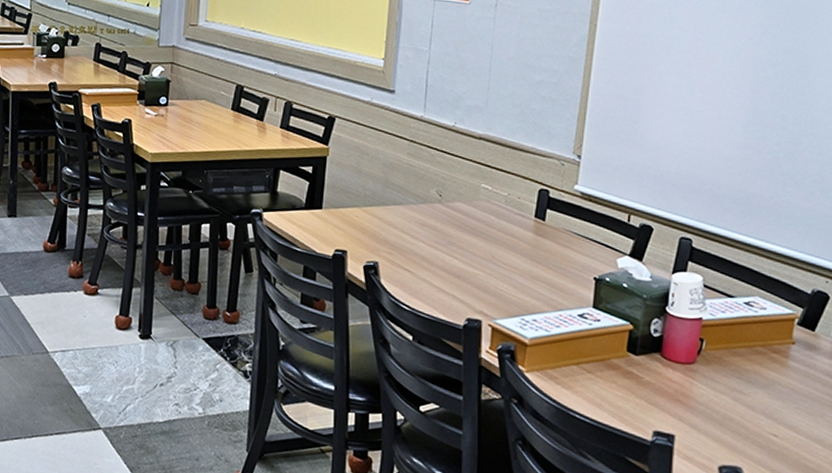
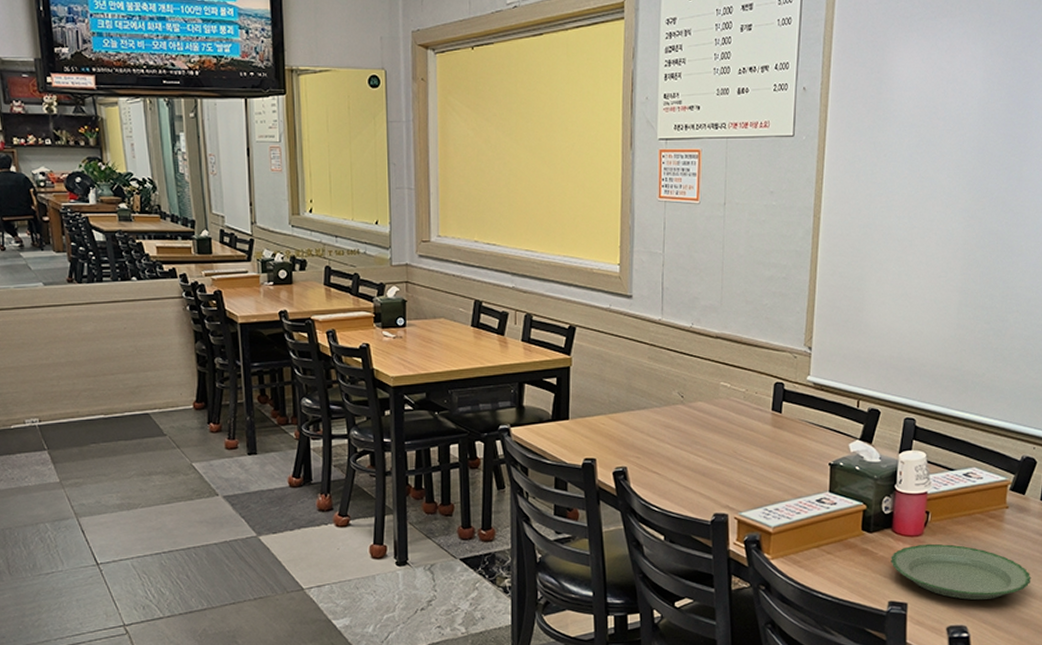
plate: none [658,373,819,441] -> present [891,543,1031,600]

